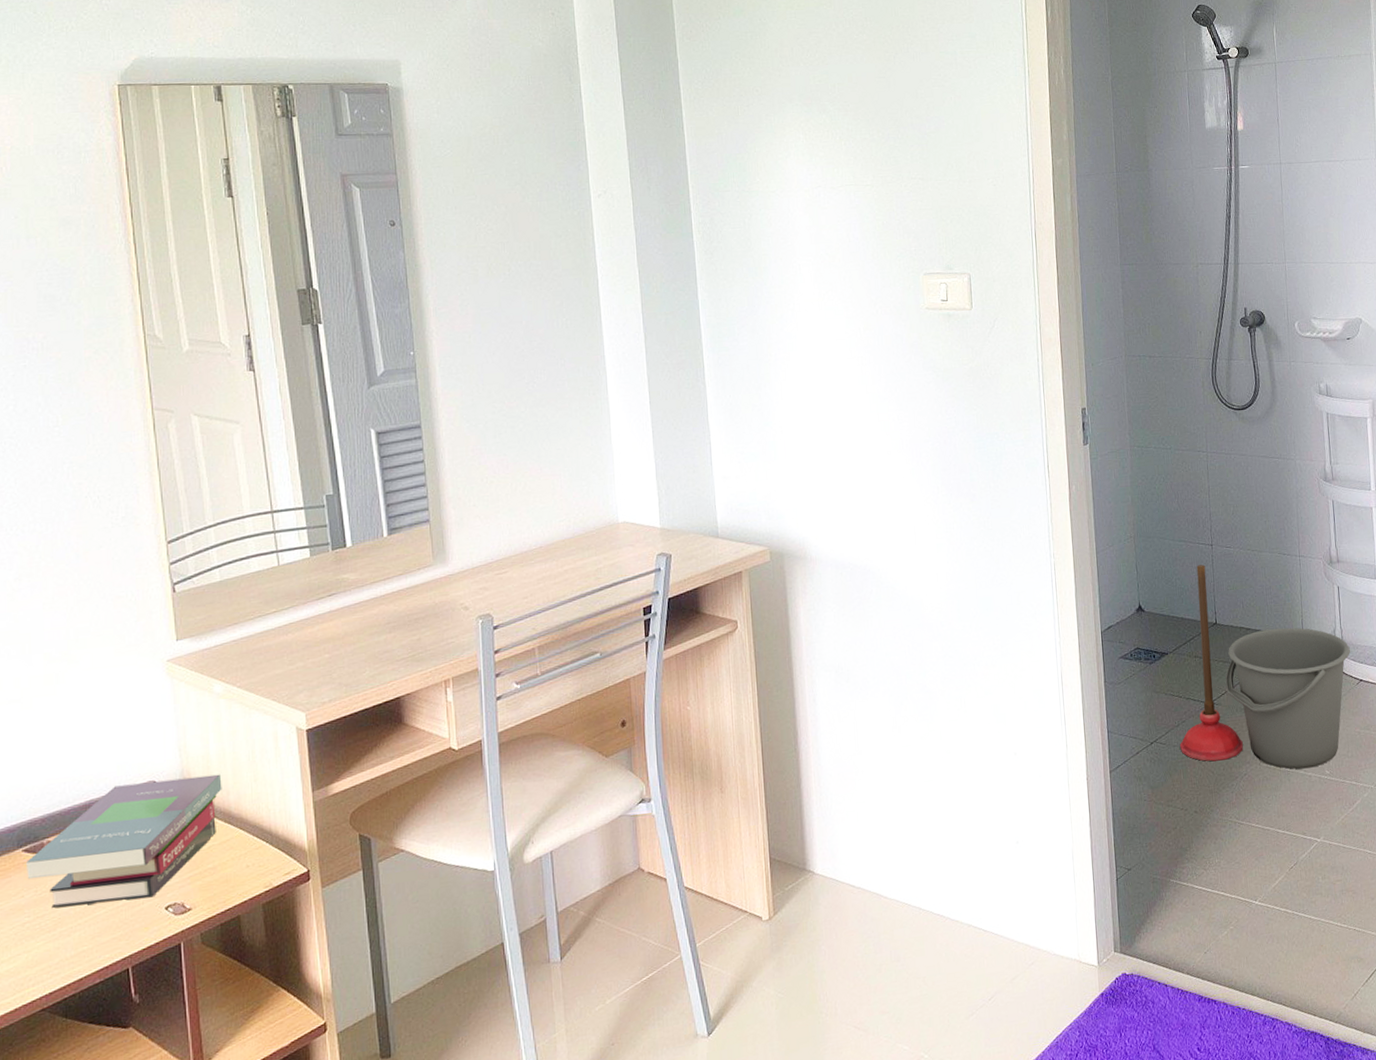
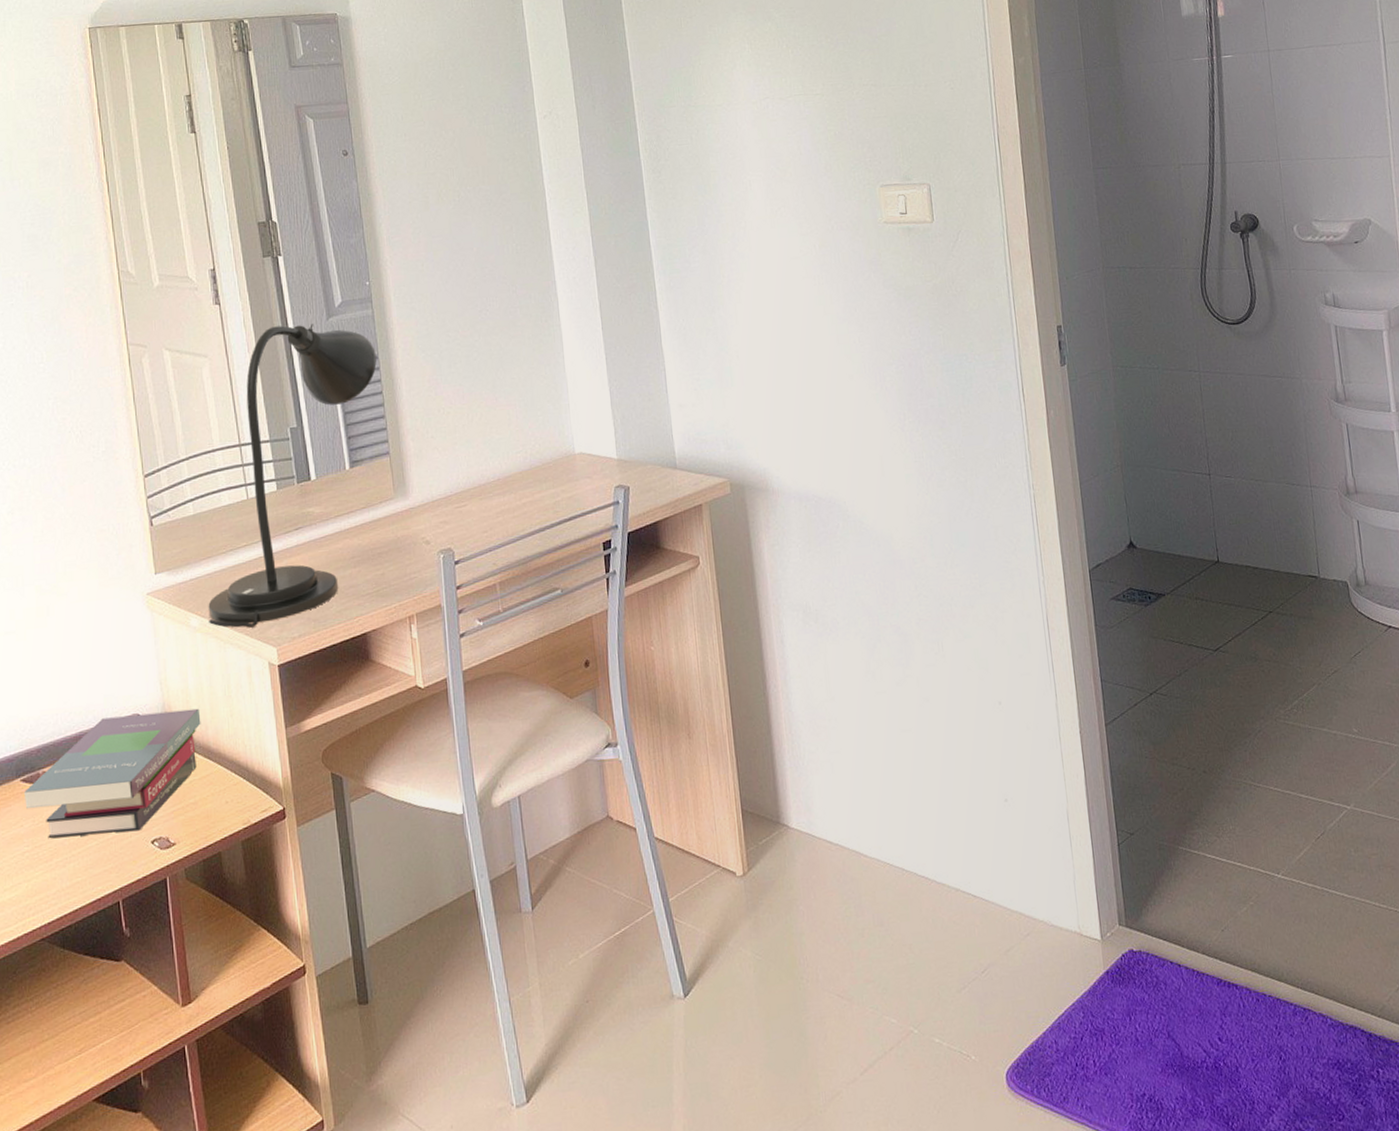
desk lamp: none [233,392,419,694] -> present [208,324,377,628]
plunger: present [1180,564,1243,762] -> none [1183,496,1256,716]
bucket: present [1225,627,1350,769] -> none [1231,566,1376,726]

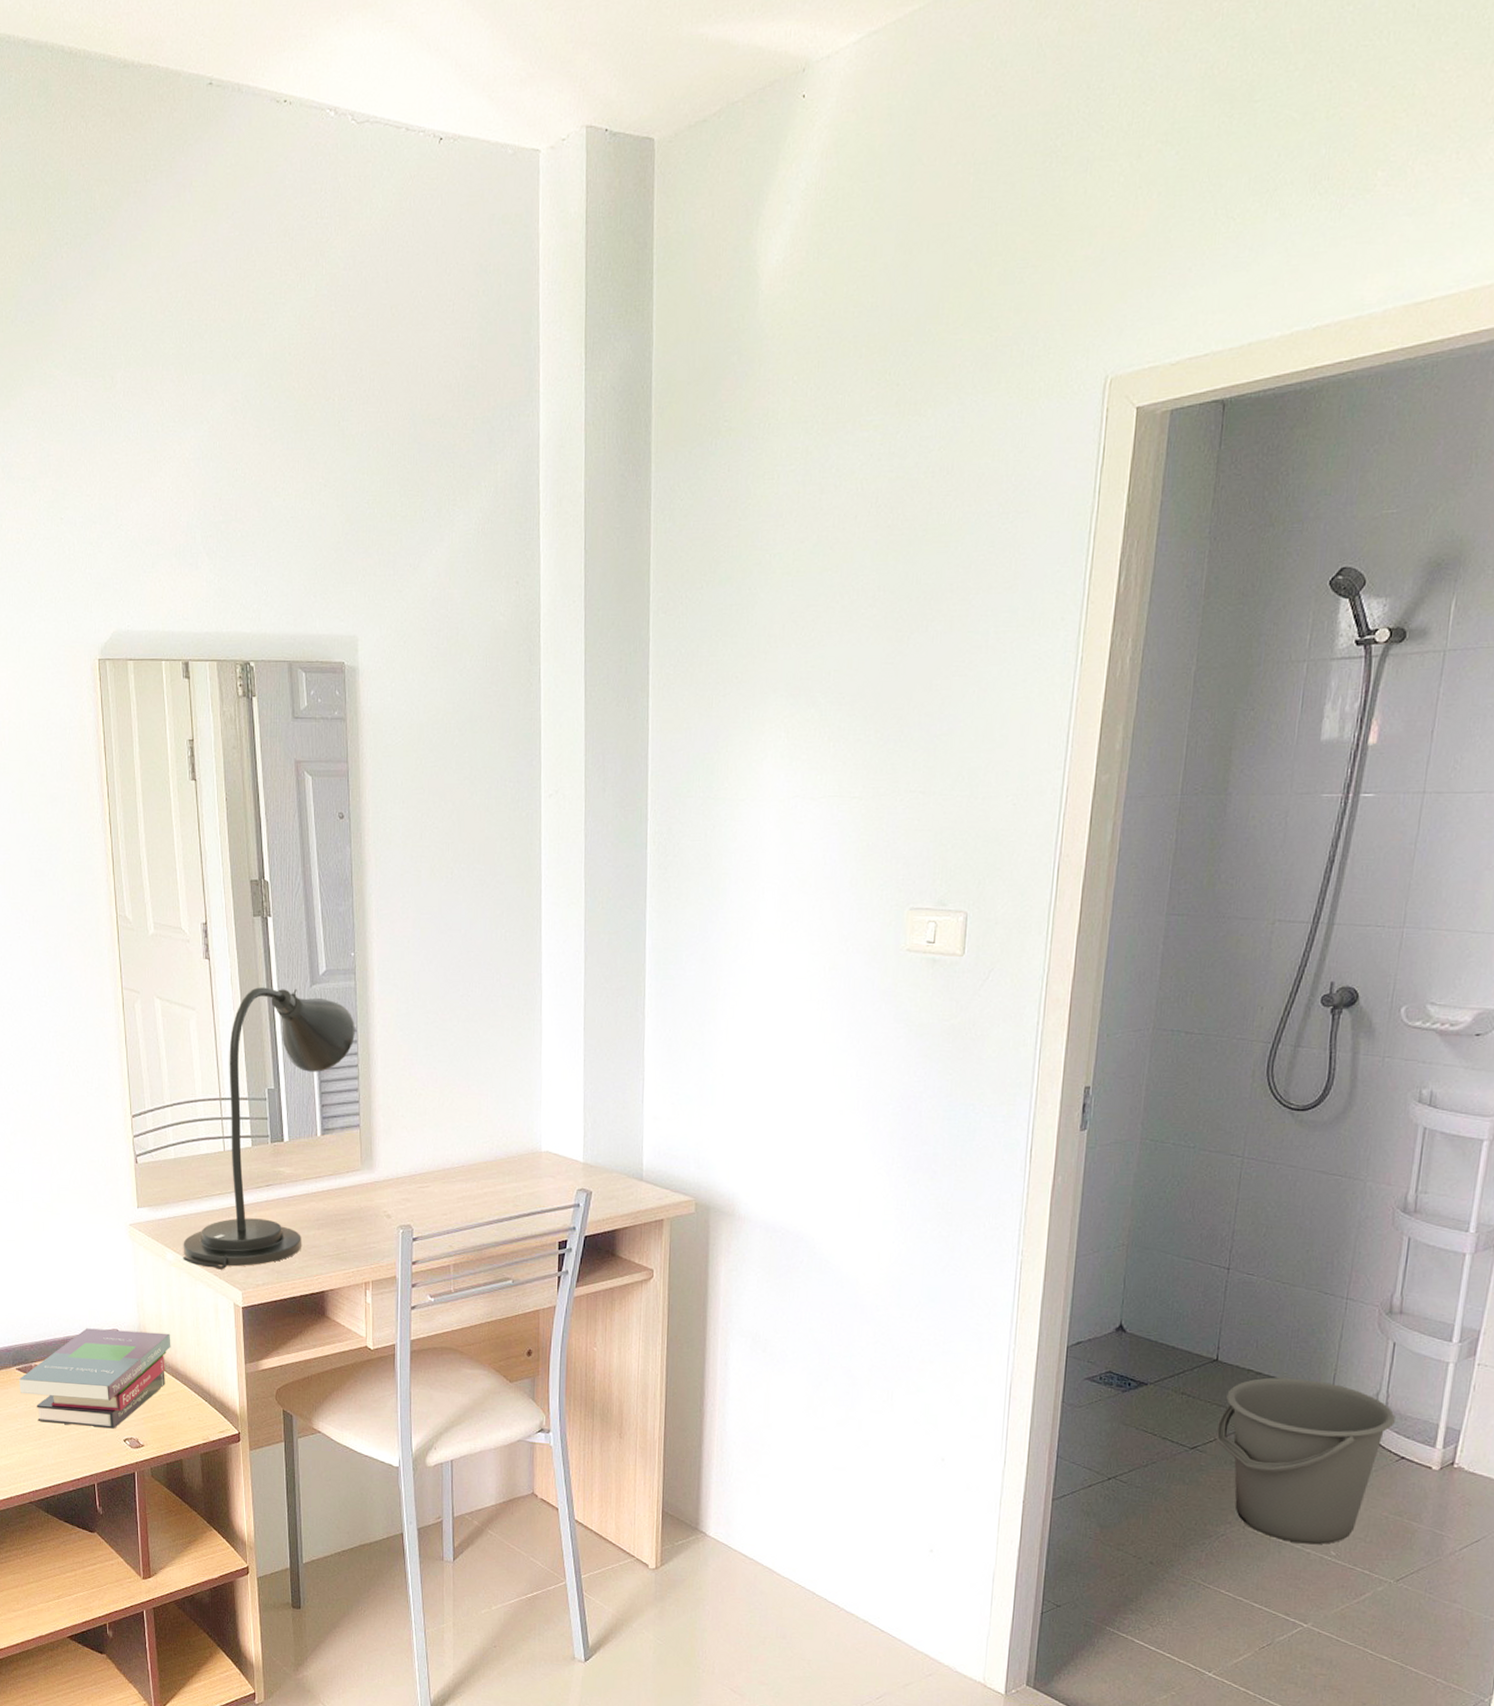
bucket: none [1231,566,1376,726] -> present [1216,1377,1395,1545]

